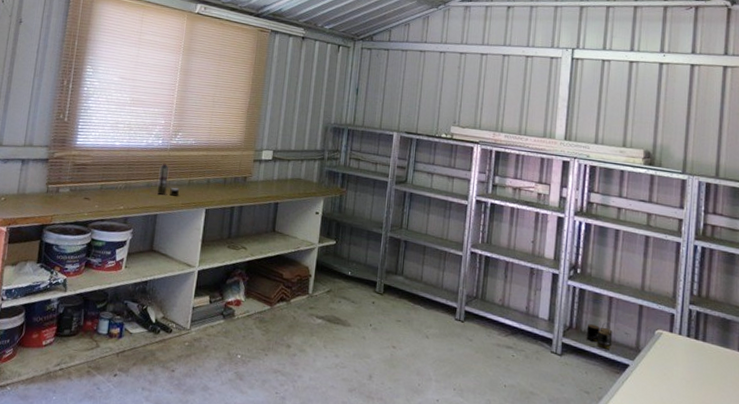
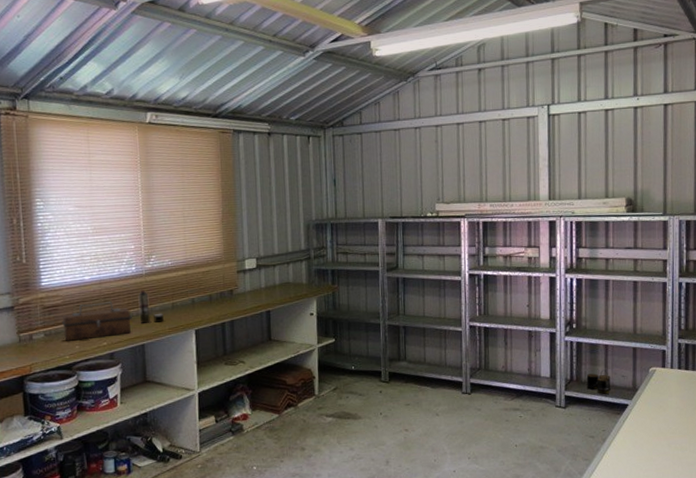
toolbox: none [87,167,151,202] -> present [62,302,132,341]

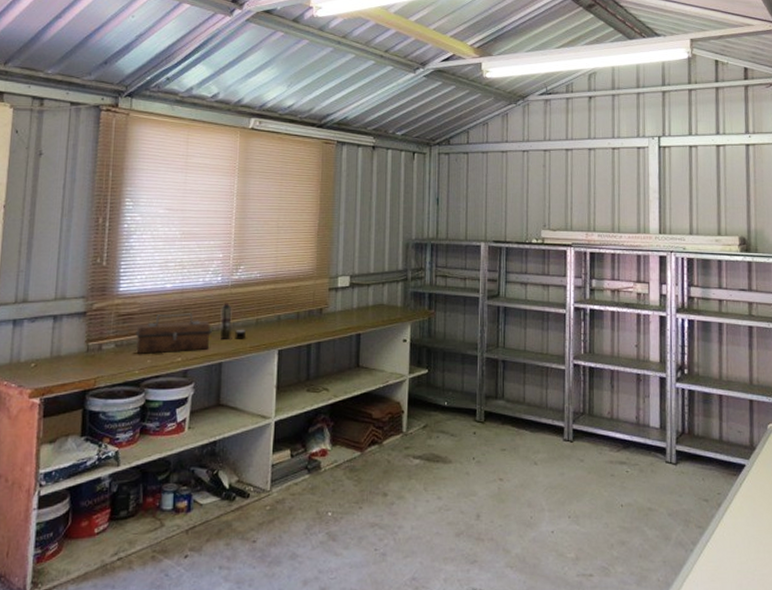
paint can: present [586,369,611,394] -> none [699,423,726,451]

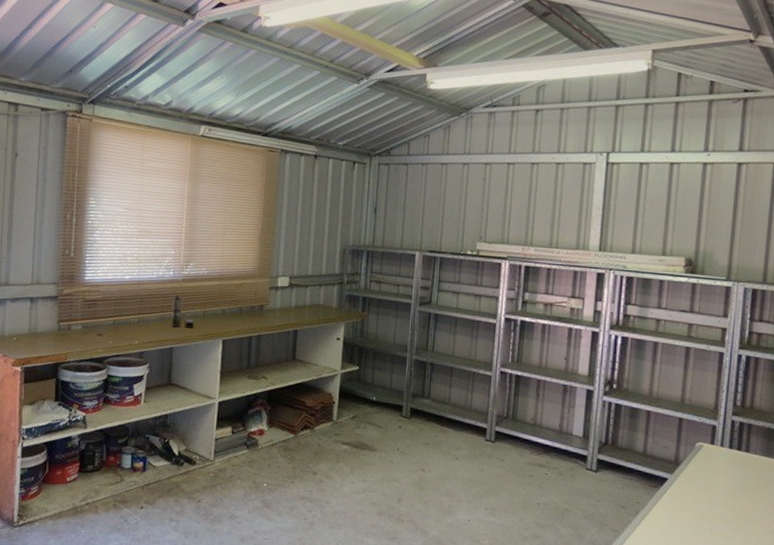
toolbox: present [136,313,212,354] -> none [99,302,164,336]

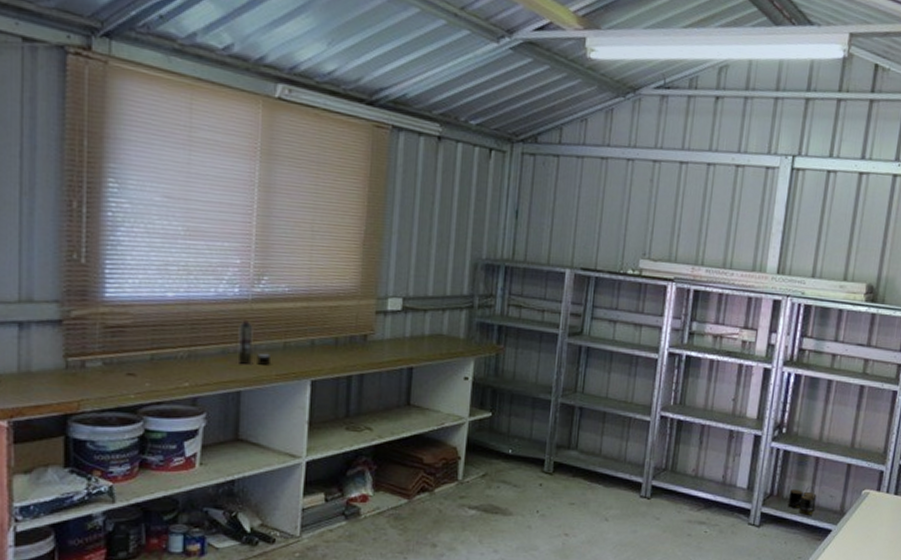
paint can: none [622,437,651,464] -> present [787,486,817,515]

